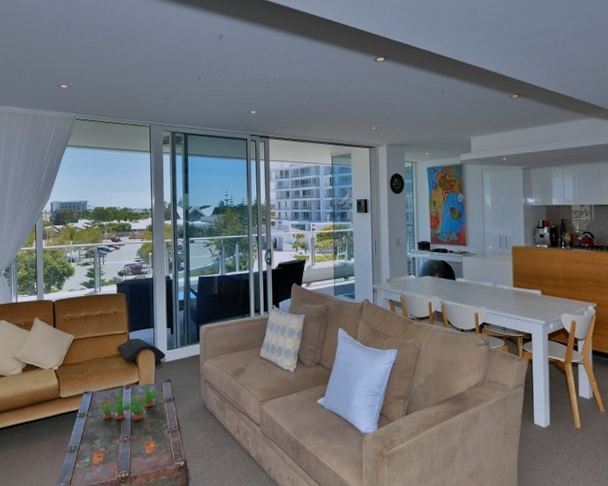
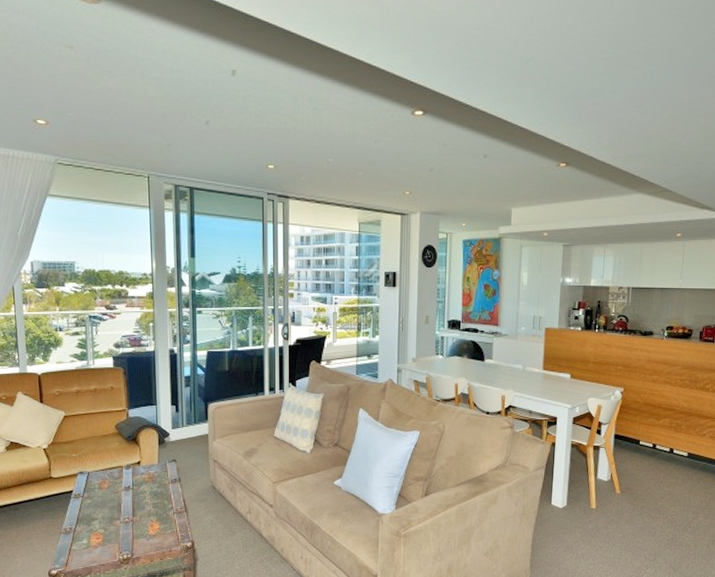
succulent plant: present [99,381,161,420] -> none [96,460,166,501]

